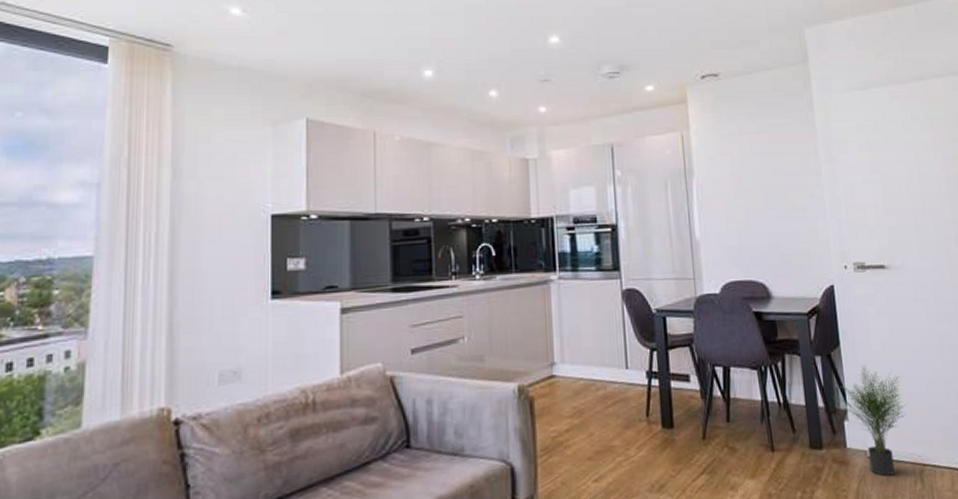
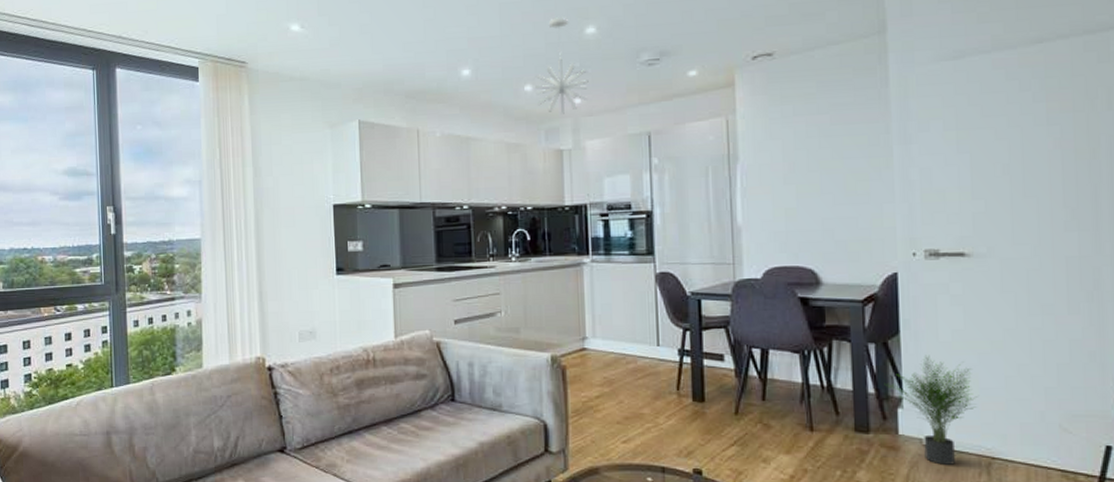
pendant light: none [500,23,553,122] -> present [535,16,589,114]

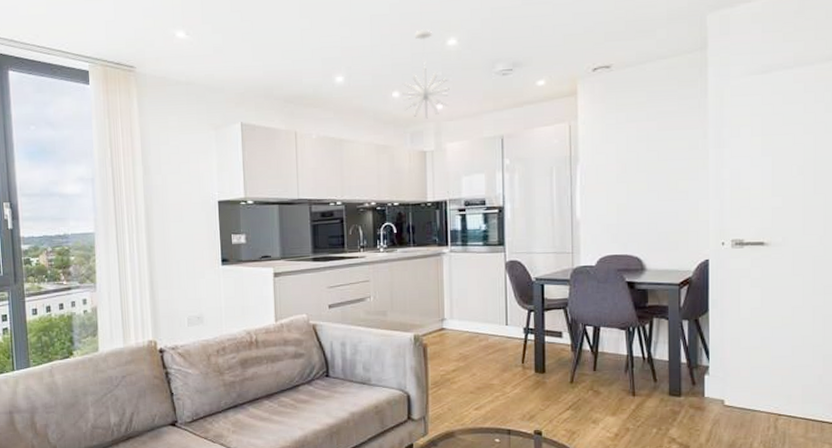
potted plant: present [885,355,978,465] -> none [695,329,770,421]

